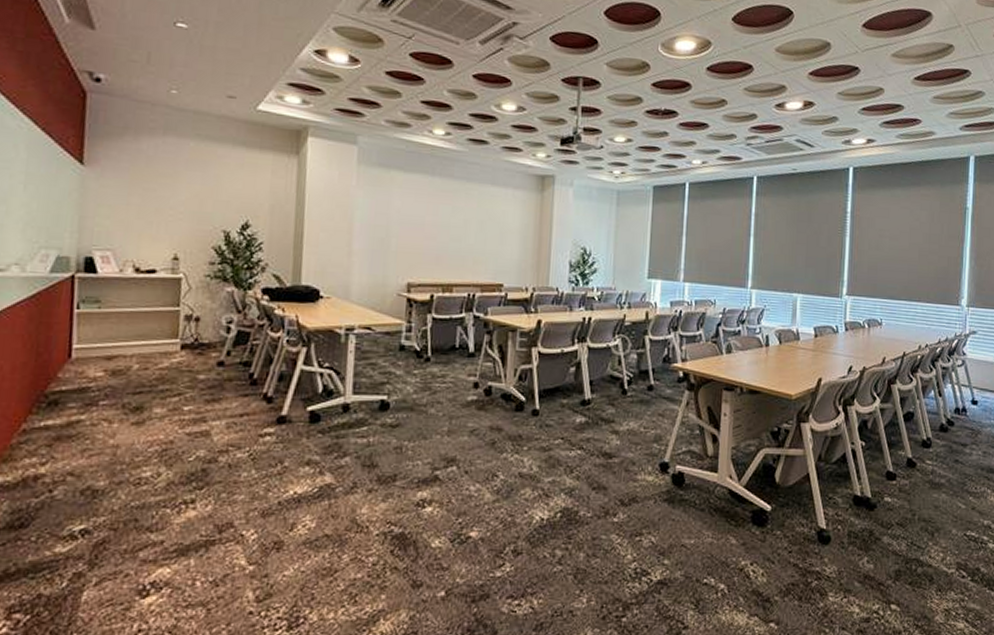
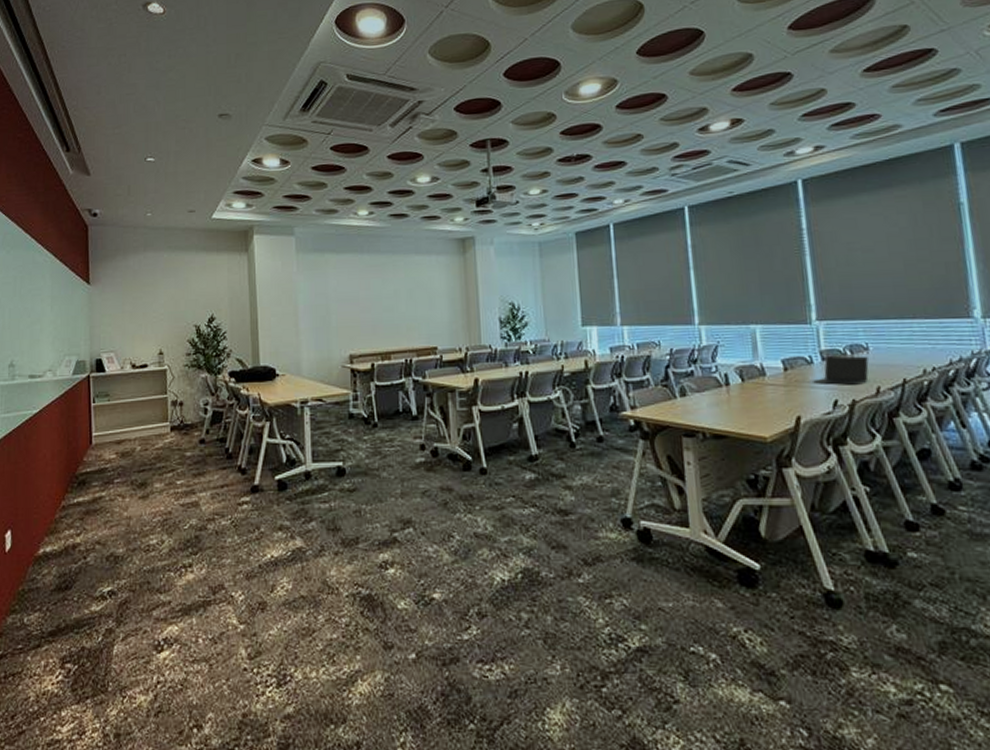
laptop: none [836,328,880,354] -> present [813,356,869,385]

